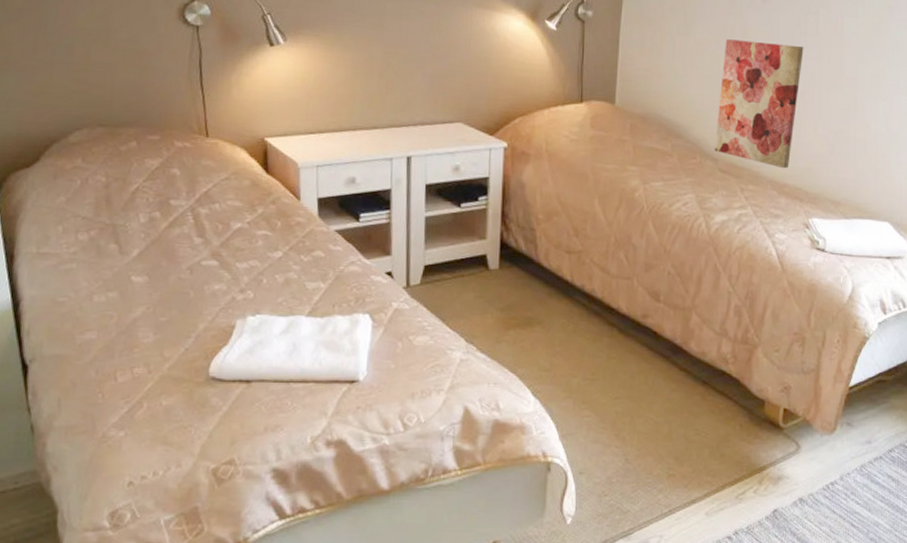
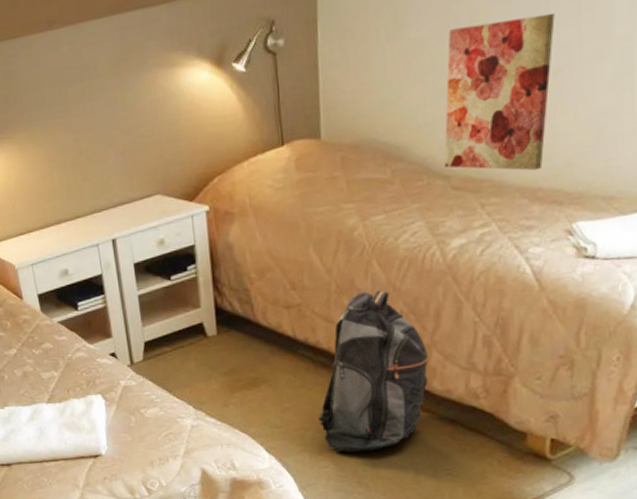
backpack: none [586,248,689,405] -> present [318,289,429,453]

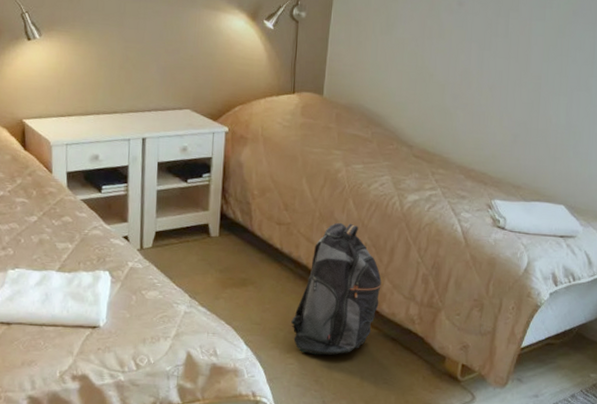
wall art: present [444,13,555,171] -> none [410,39,494,156]

